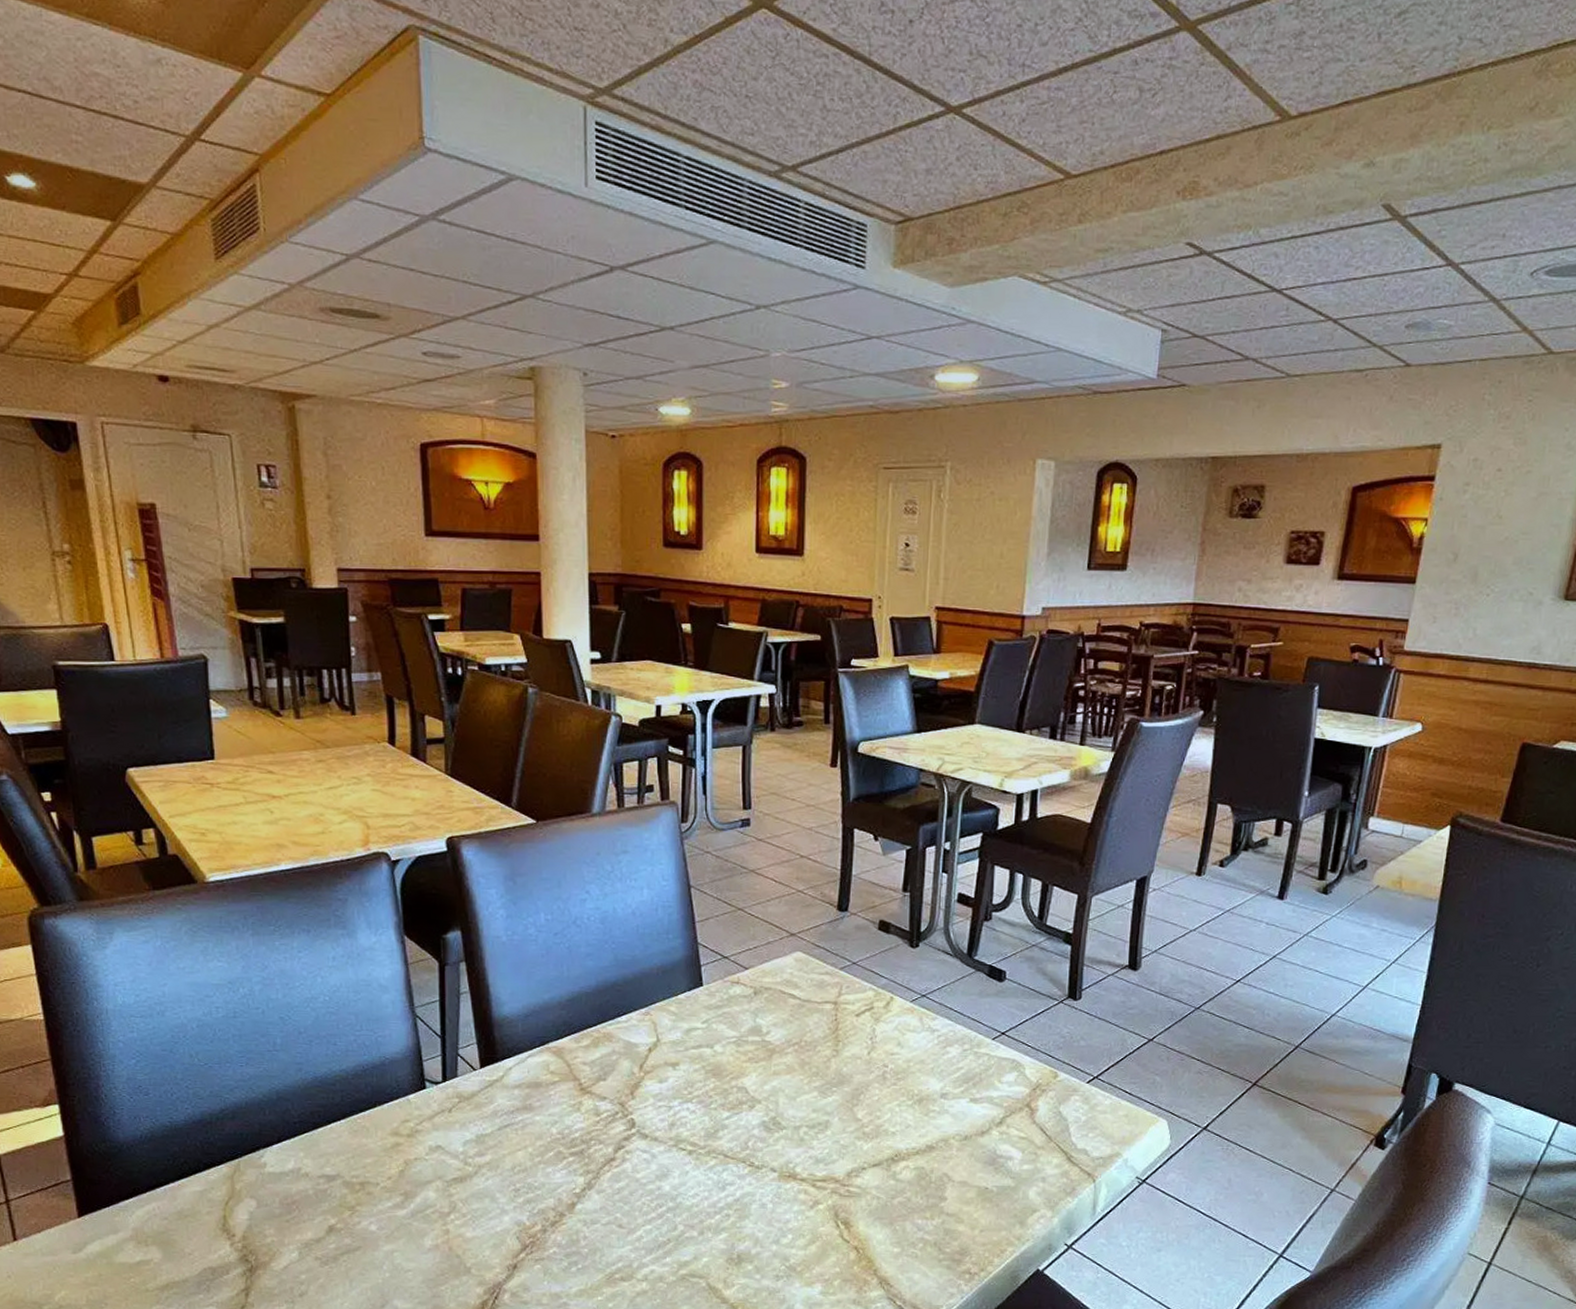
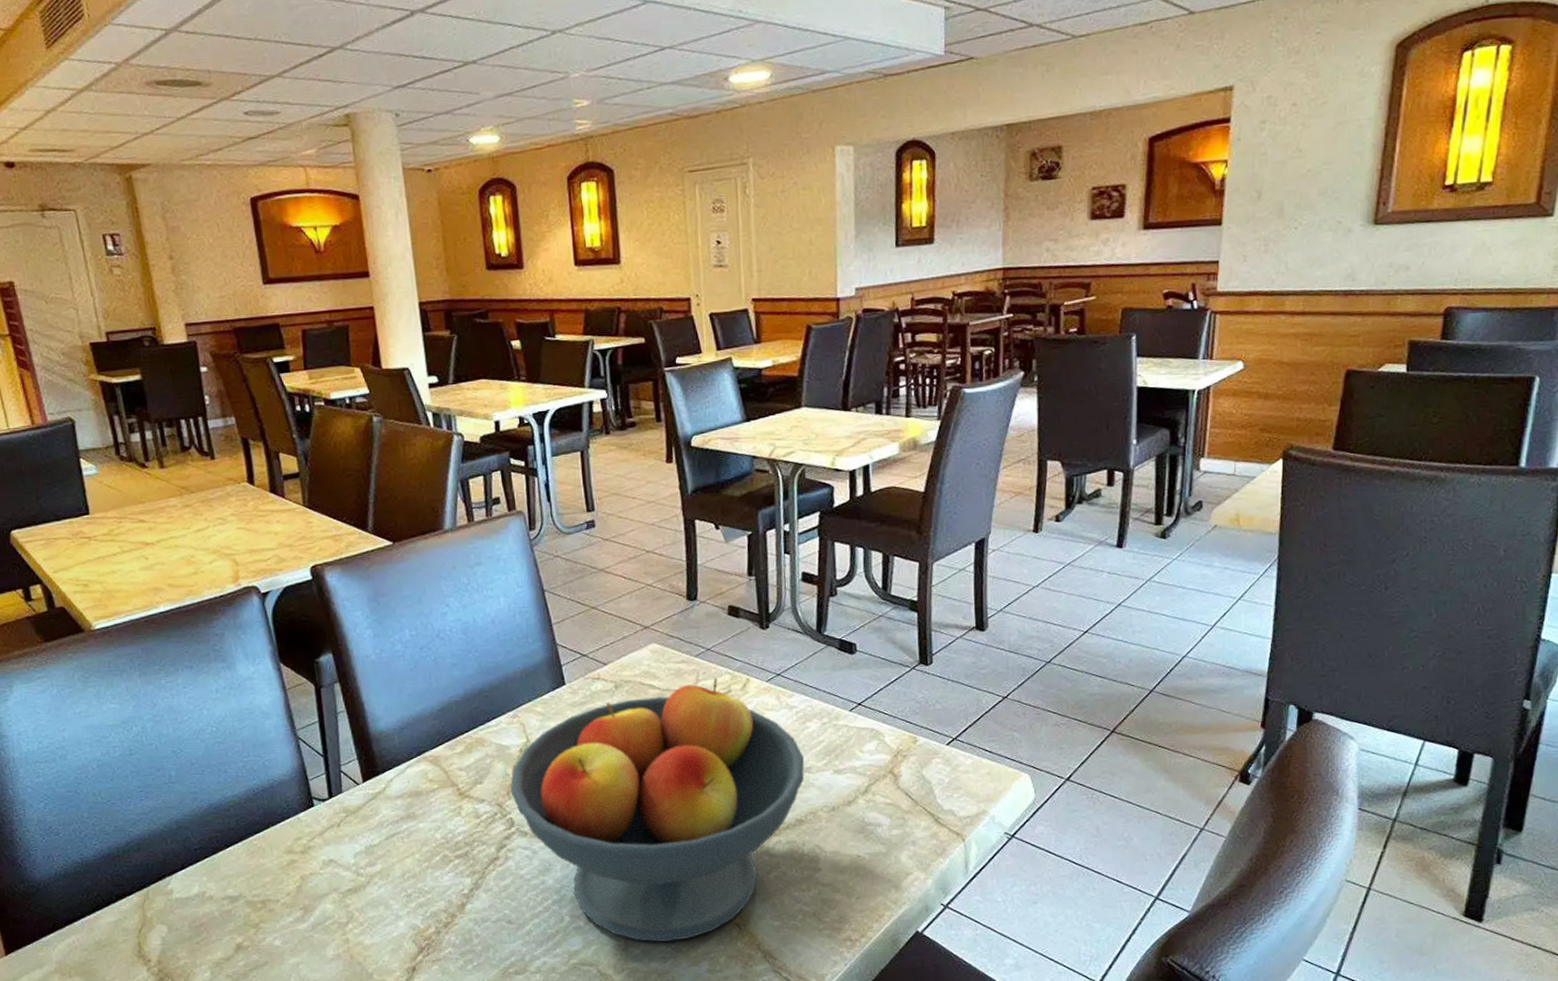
fruit bowl: none [634,992,942,1259] -> present [510,677,805,942]

